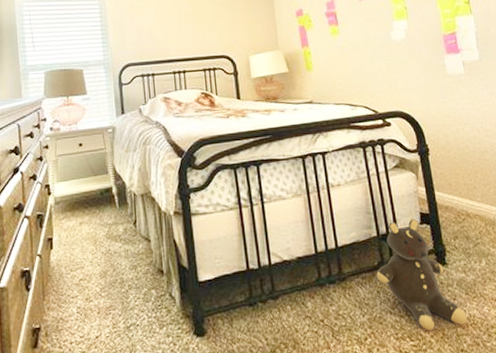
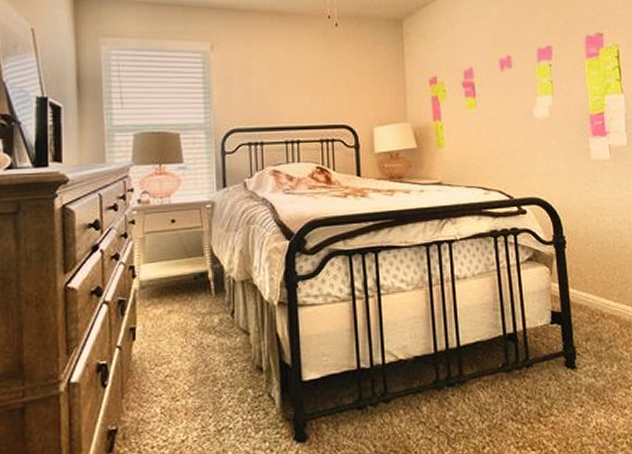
teddy bear: present [376,218,468,331] -> none [499,317,594,439]

